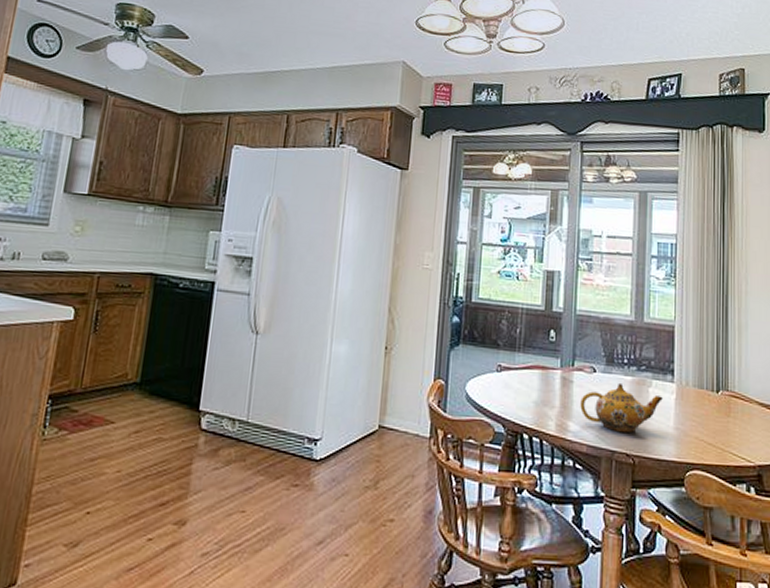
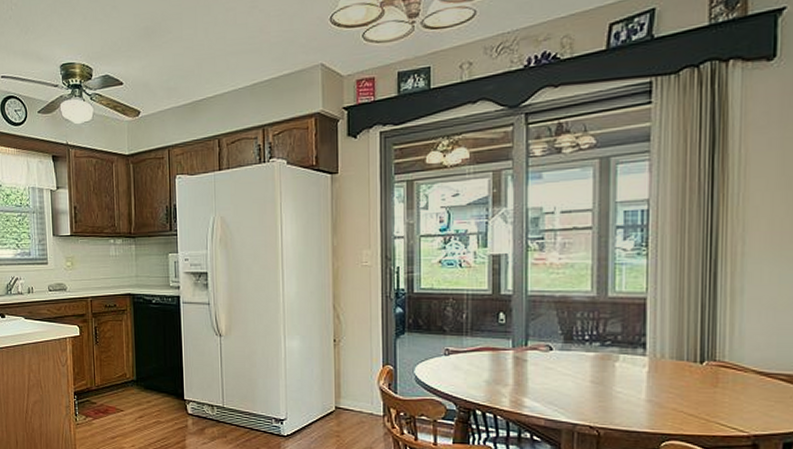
teapot: present [580,382,663,434] -> none [536,359,632,407]

